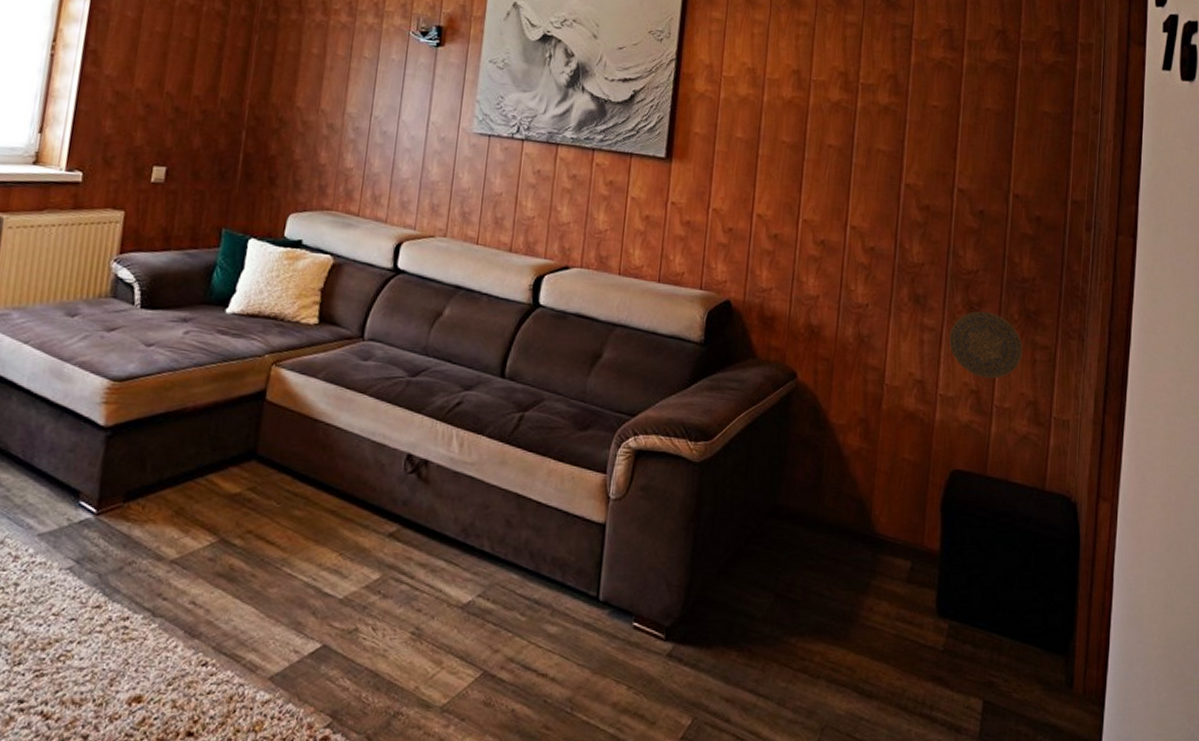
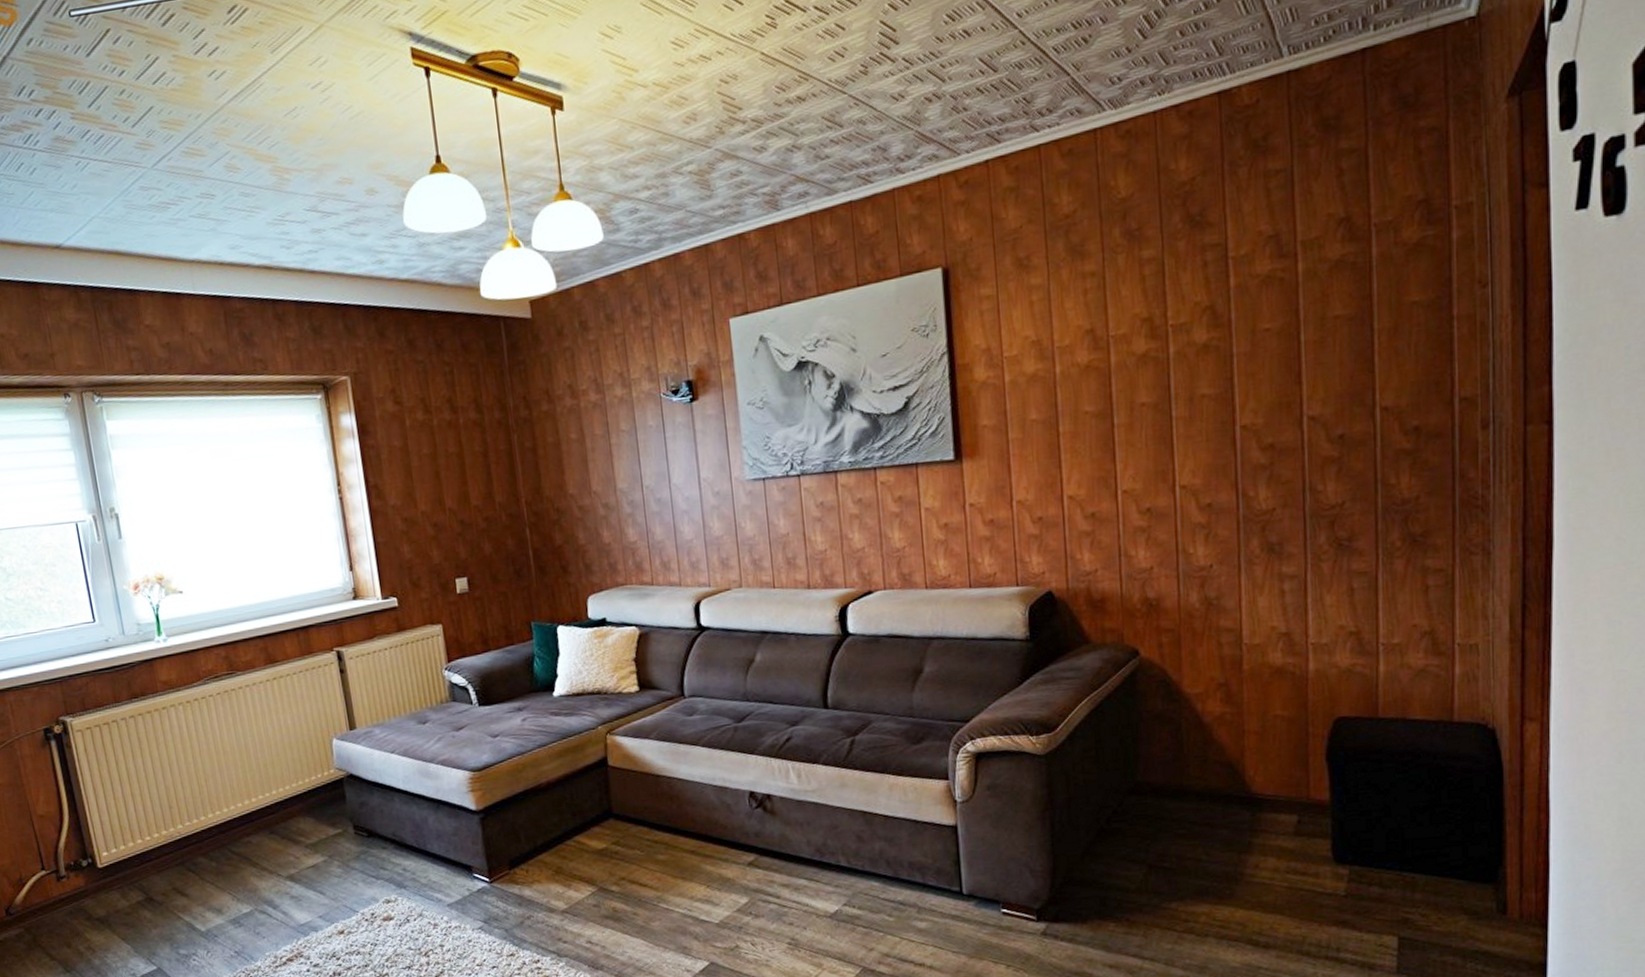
decorative plate: present [949,310,1023,379] -> none [1316,544,1410,617]

